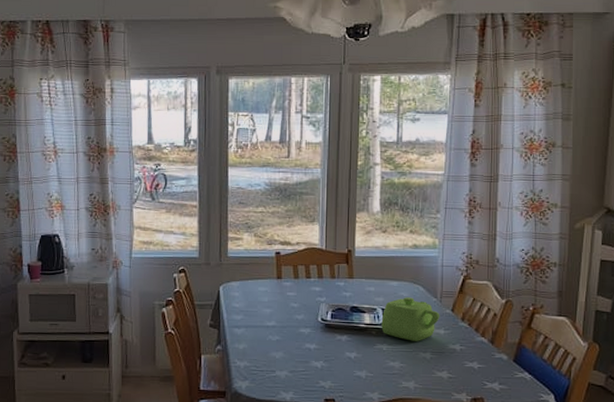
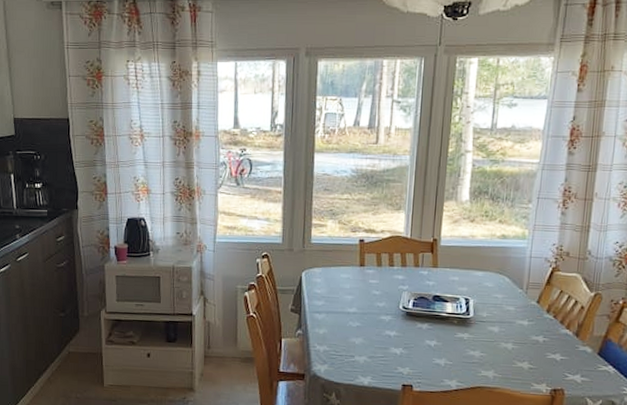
teapot: present [381,297,440,341] -> none [463,287,525,332]

